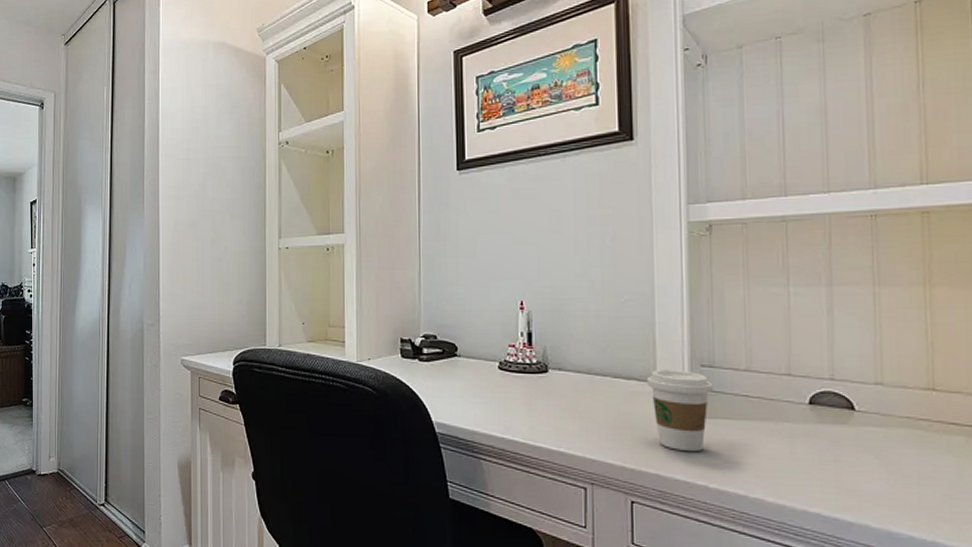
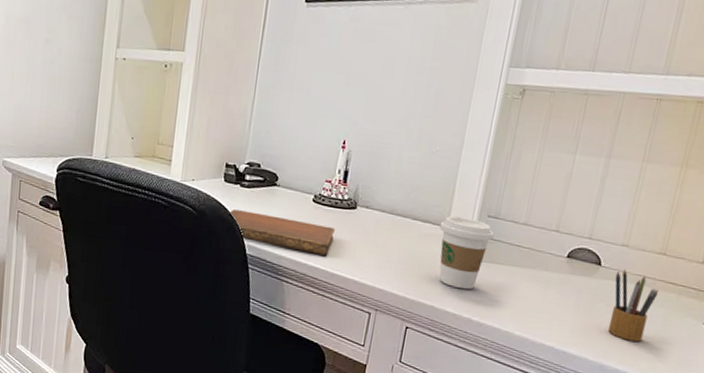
notebook: none [410,386,530,427] -> present [228,209,336,256]
pencil box: none [877,411,939,500] -> present [608,269,658,342]

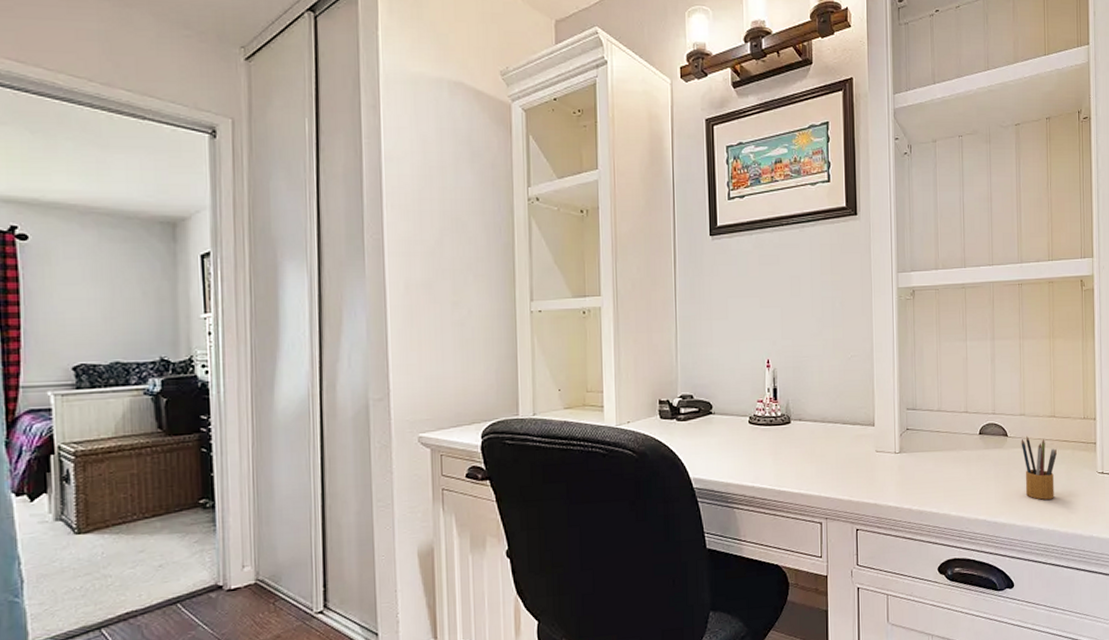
notebook: present [228,209,336,256] -> none [668,444,775,475]
coffee cup: present [438,216,495,290] -> none [867,413,916,482]

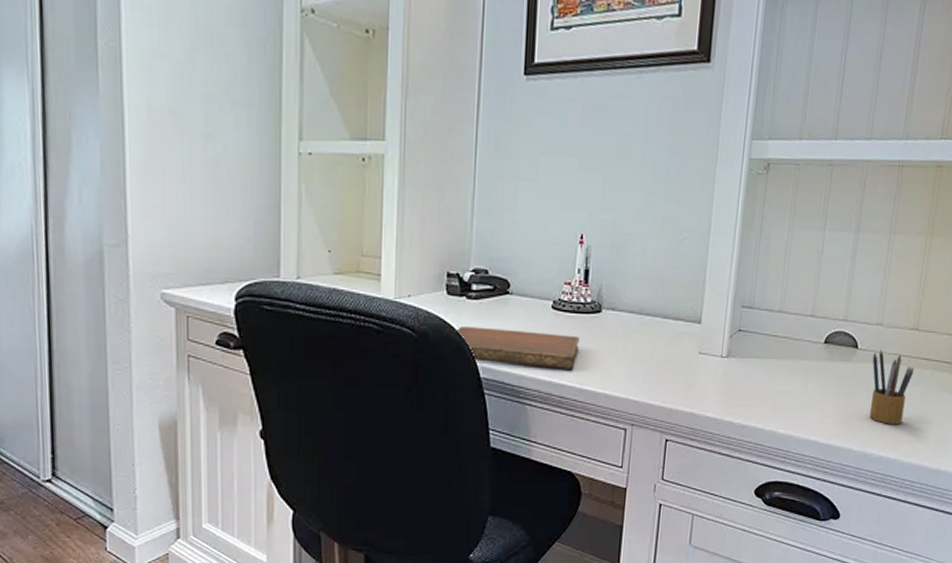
notebook: none [668,444,775,475] -> present [454,327,581,369]

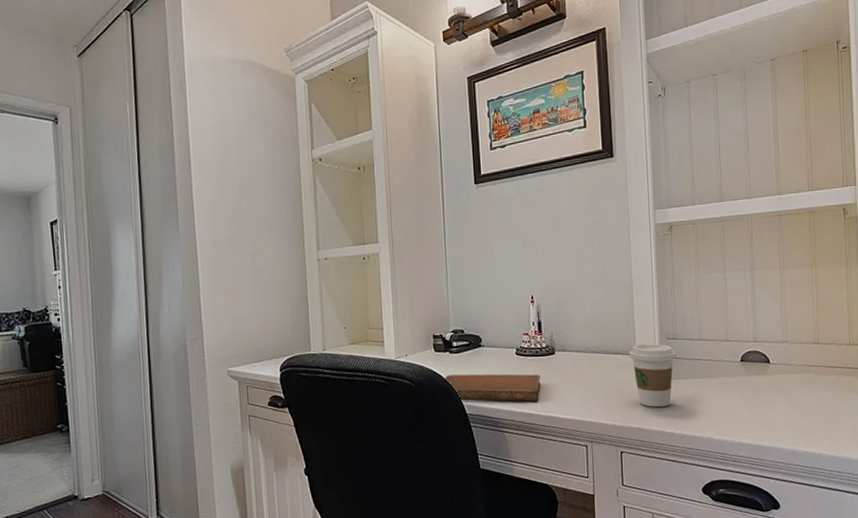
coffee cup: none [692,309,750,390] -> present [628,343,677,408]
pencil box: present [870,349,914,424] -> none [784,362,822,424]

